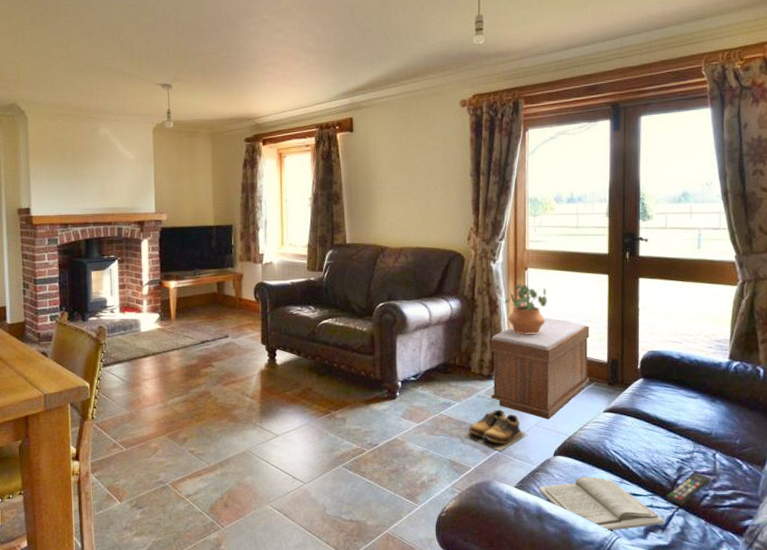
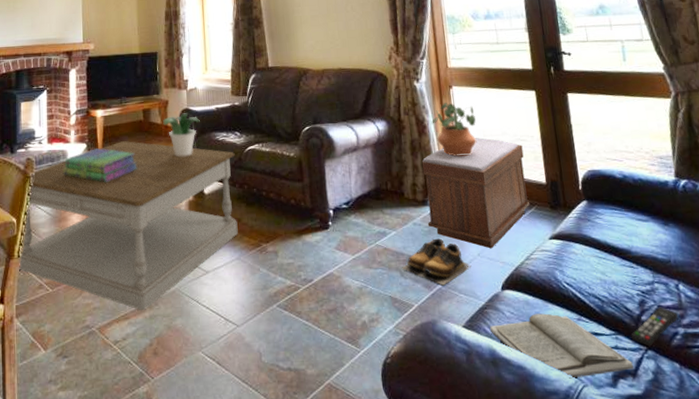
coffee table: none [93,312,309,469] -> present [19,141,238,311]
stack of books: none [135,319,211,351] -> present [62,148,138,182]
potted plant: none [237,286,274,328] -> present [163,113,200,156]

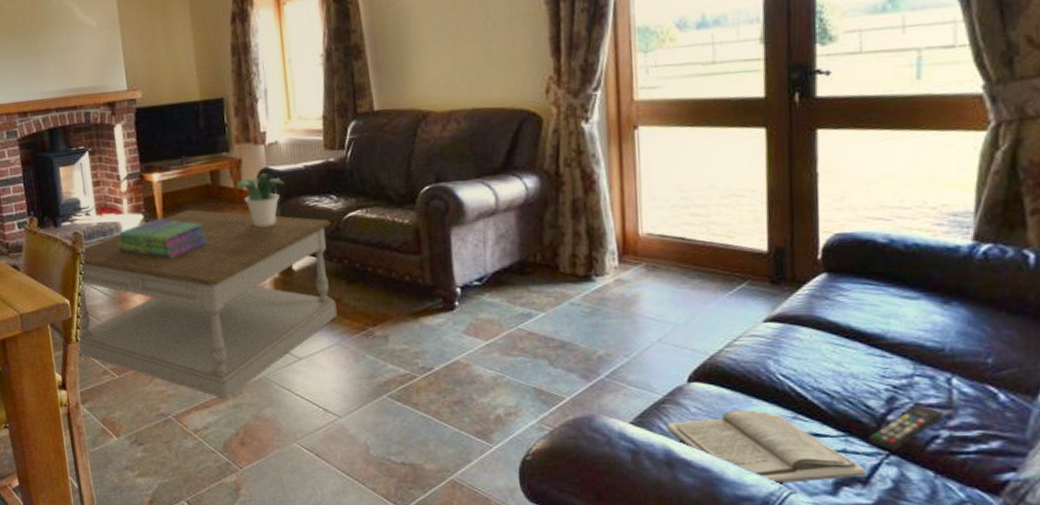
shoes: present [402,238,472,286] -> none [552,321,648,376]
bench: present [421,138,530,249] -> none [586,194,741,334]
potted plant: present [431,102,477,156] -> none [604,148,670,219]

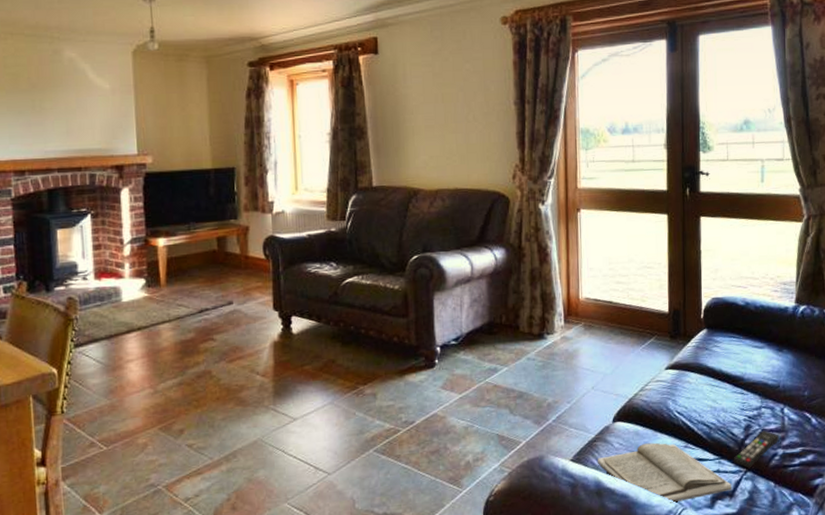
coffee table: present [78,209,337,400] -> none [63,275,332,465]
stack of books: present [117,219,209,258] -> none [115,284,212,324]
potted plant: present [236,173,284,227] -> none [242,241,288,292]

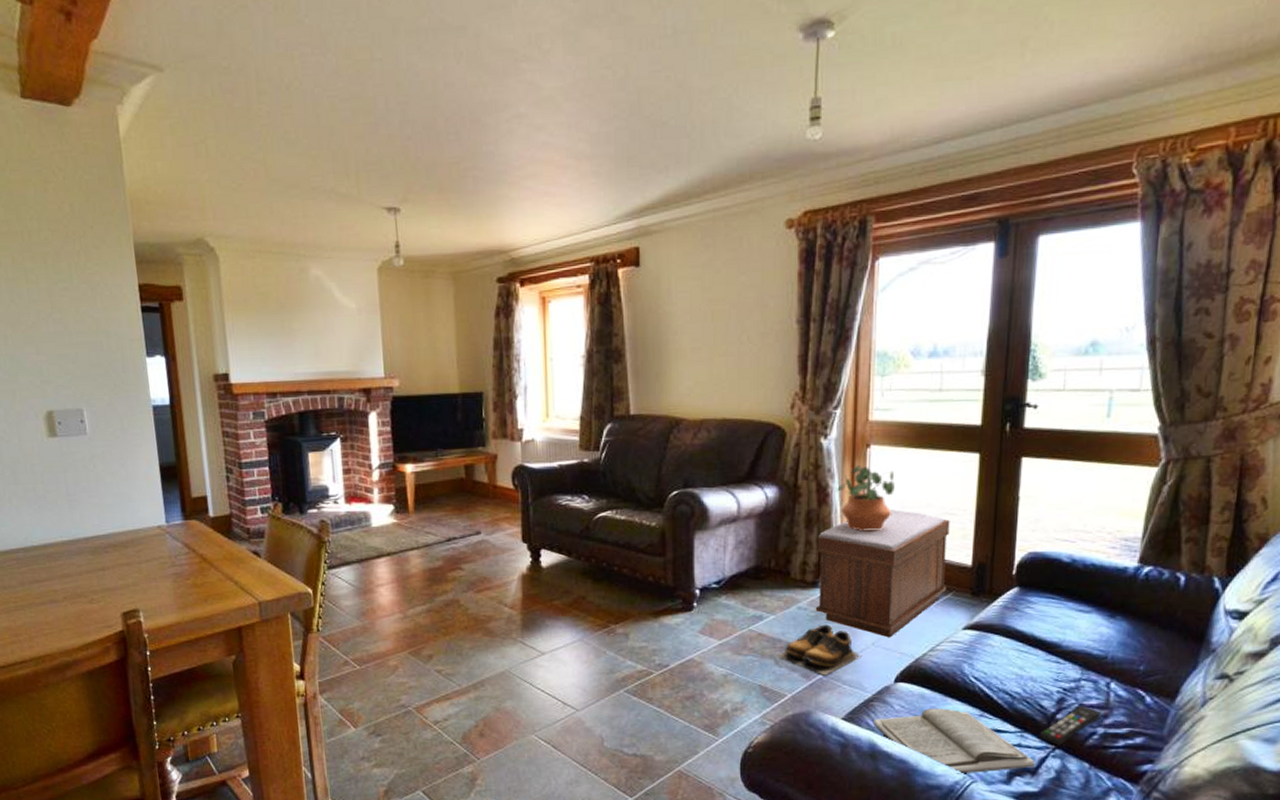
shoes: none [512,372,585,421] -> present [778,624,863,676]
bench: none [541,265,650,382] -> present [816,510,950,638]
potted plant: none [555,226,602,286] -> present [837,464,895,532]

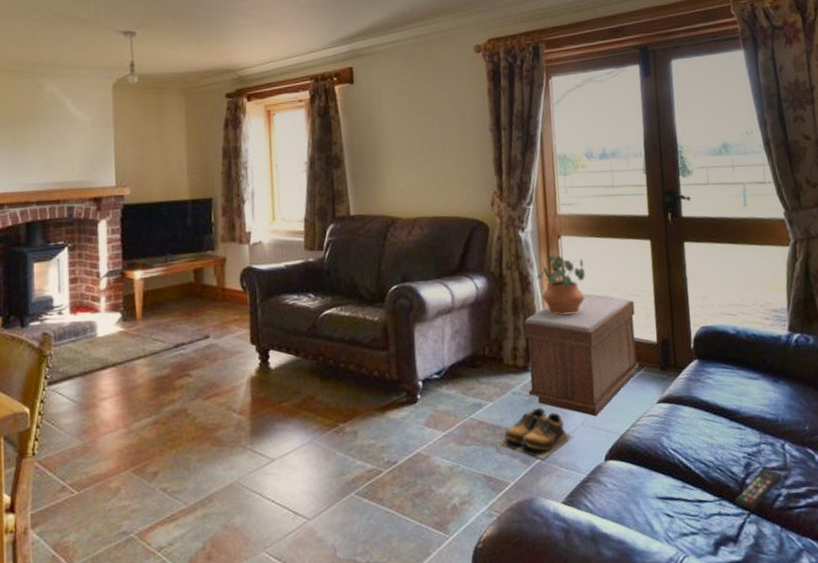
book: present [874,708,1035,774] -> none [591,483,735,550]

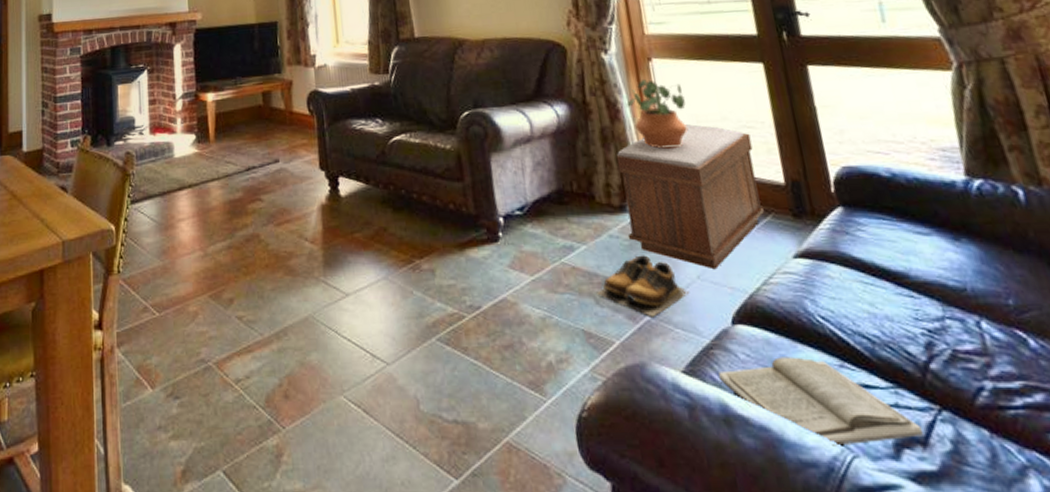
book: none [591,483,735,550] -> present [719,357,923,446]
remote control: present [734,468,783,511] -> none [916,351,983,406]

